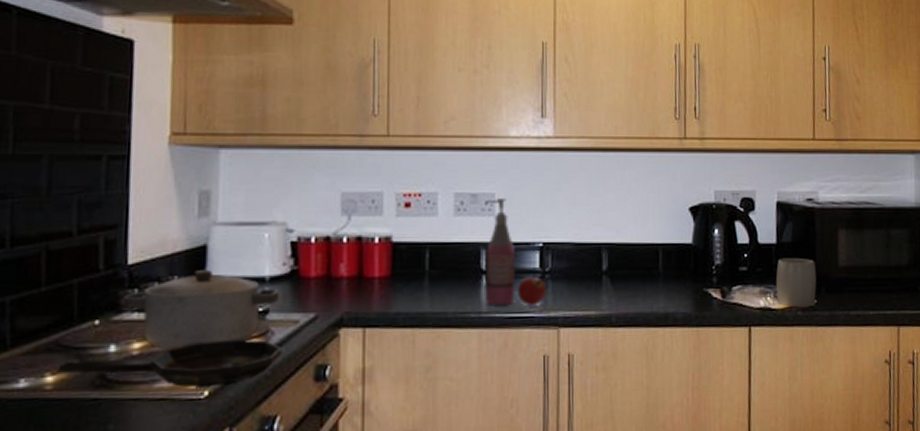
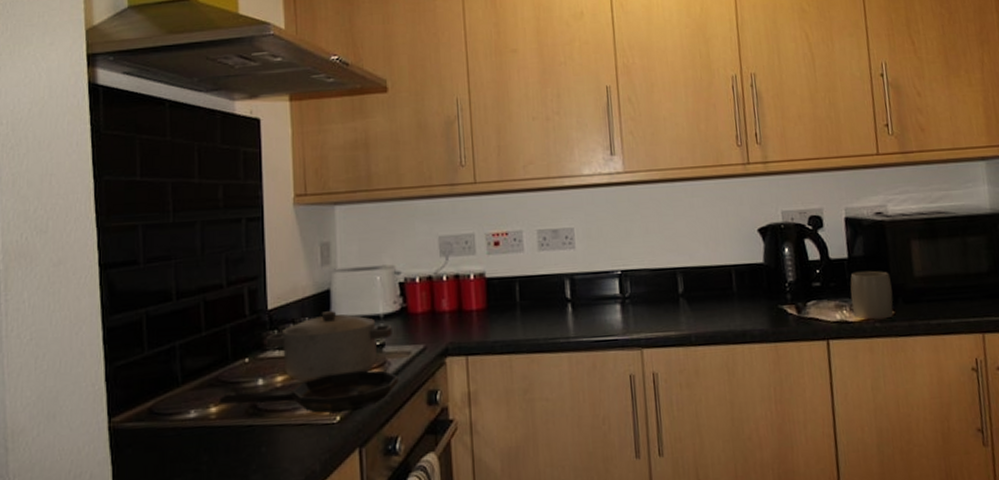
soap dispenser: present [485,199,516,305] -> none [565,232,599,330]
fruit: present [518,277,547,305] -> none [601,302,629,329]

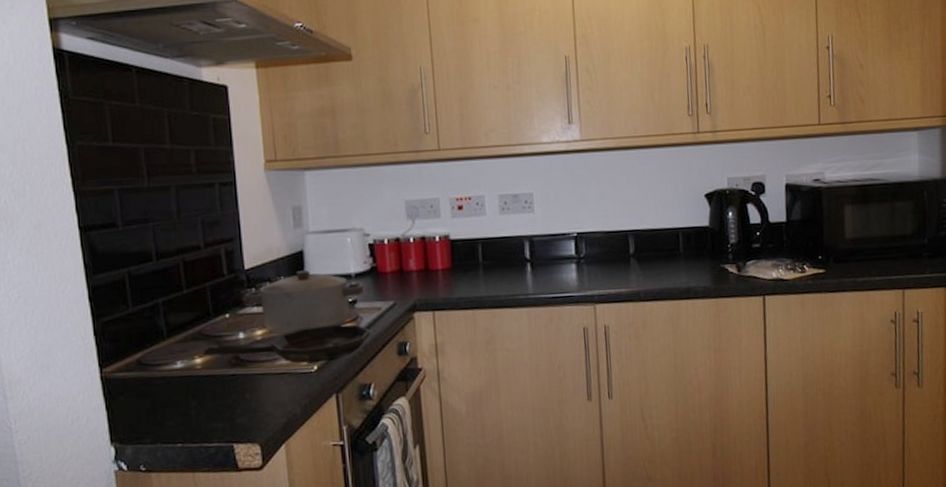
mug: present [849,270,894,320] -> none [786,233,826,278]

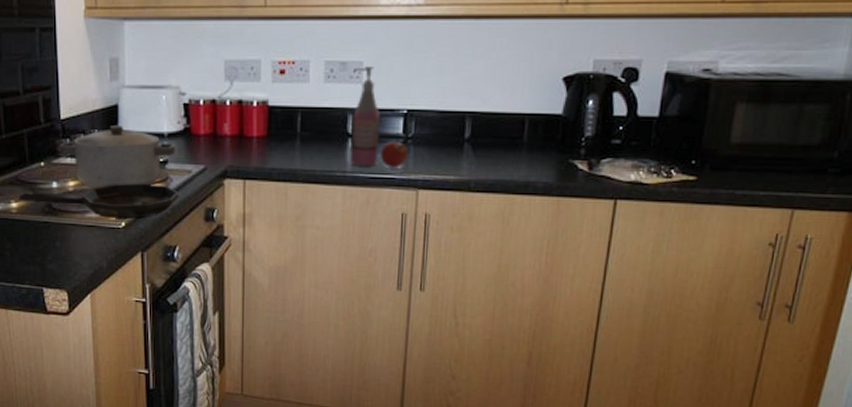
soap dispenser: none [525,197,556,288] -> present [351,67,380,166]
fruit: none [558,262,583,287] -> present [381,142,409,168]

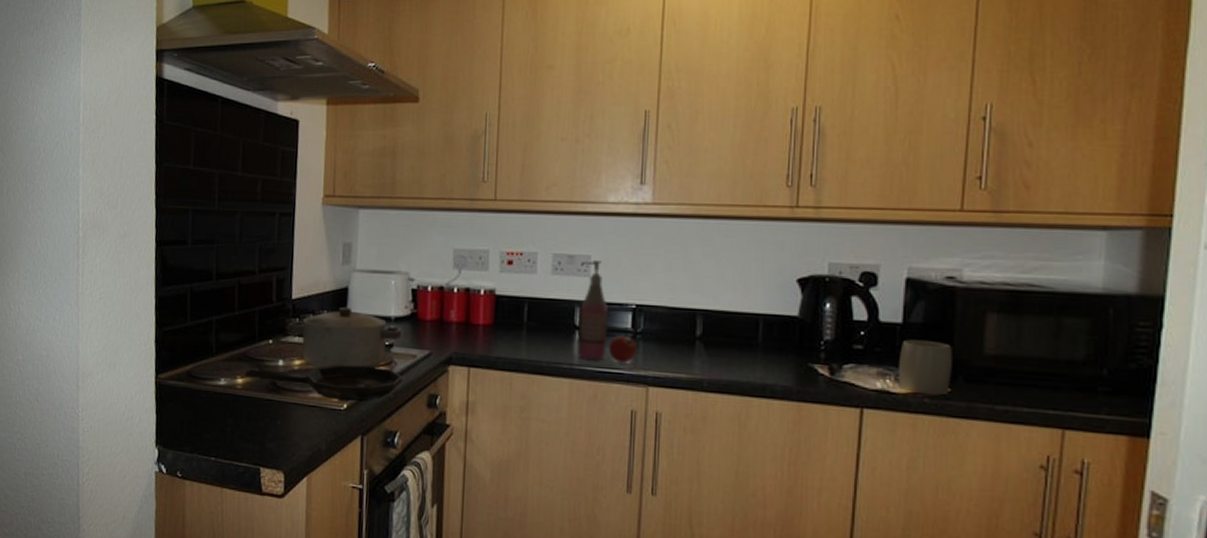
mug: none [650,132,703,184] -> present [898,339,954,396]

